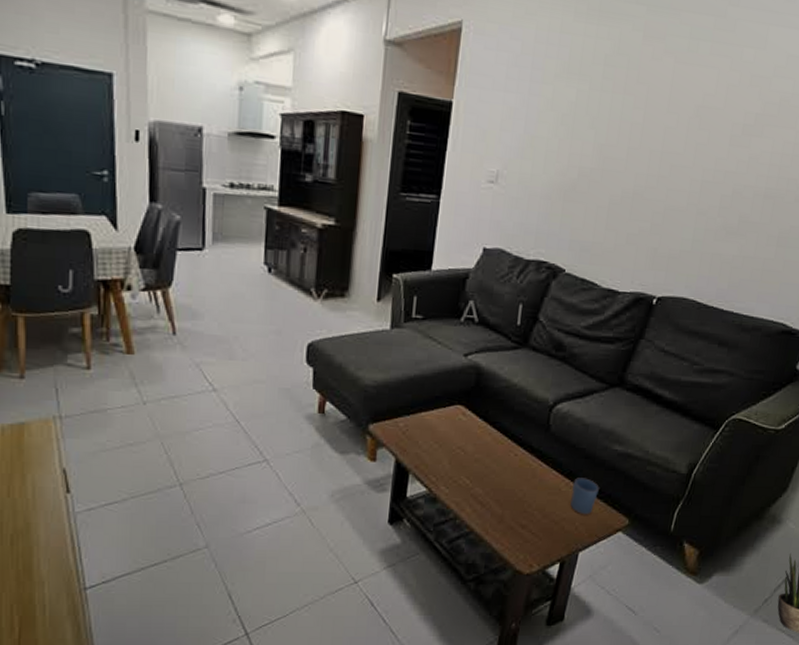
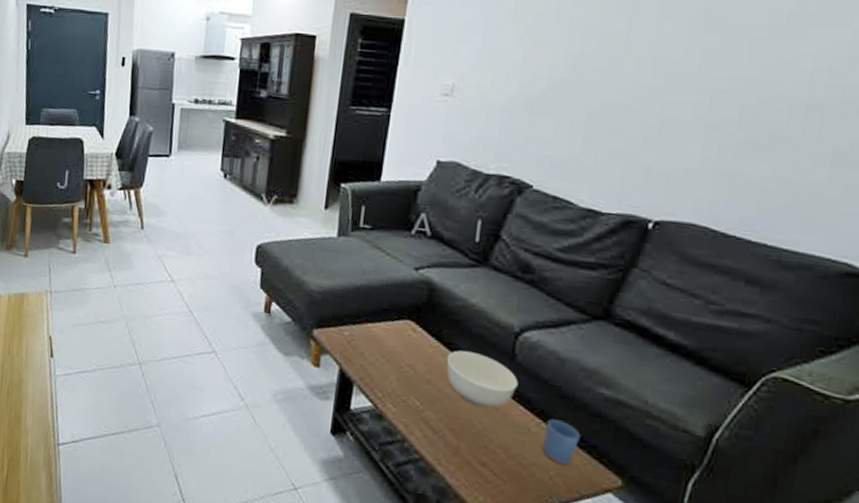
bowl: none [492,428,552,477] -> present [446,350,519,408]

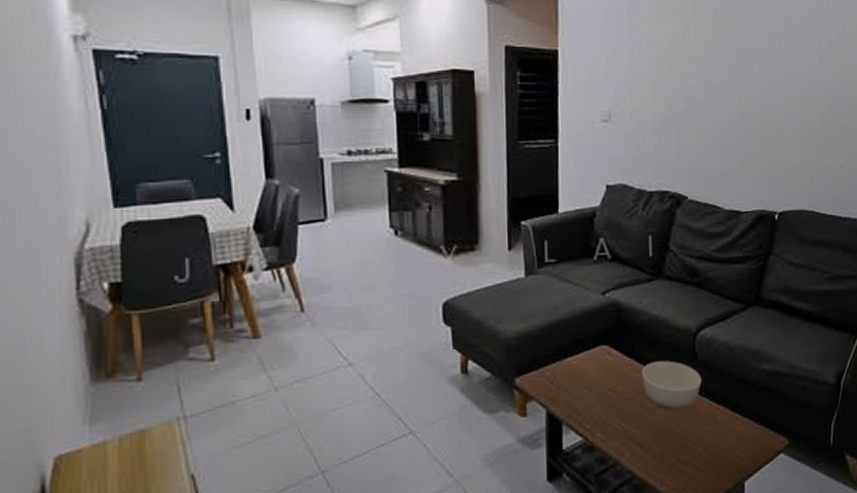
mug: present [542,419,581,465] -> none [728,402,754,442]

